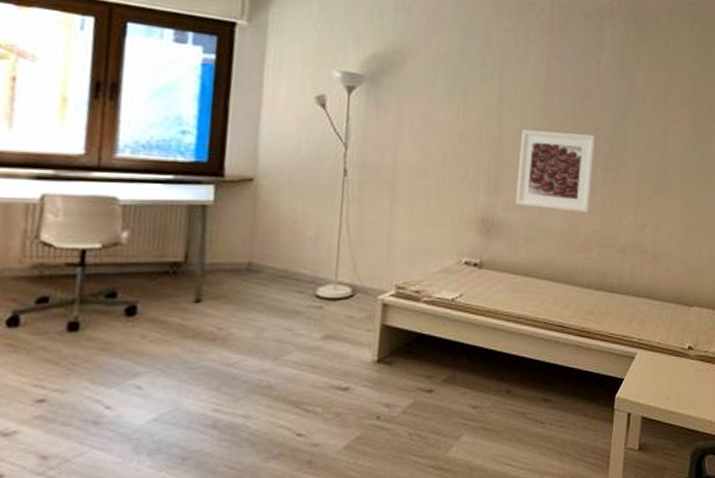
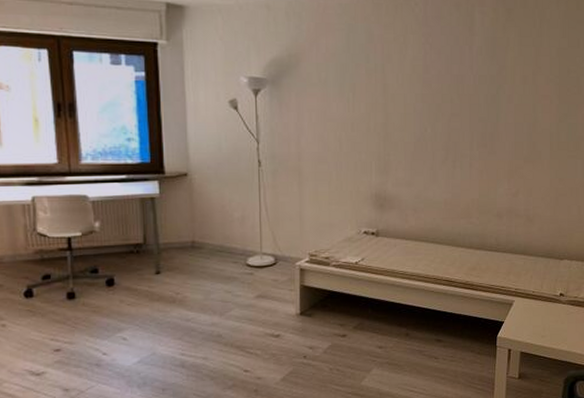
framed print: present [516,130,595,213] -> none [403,115,470,184]

